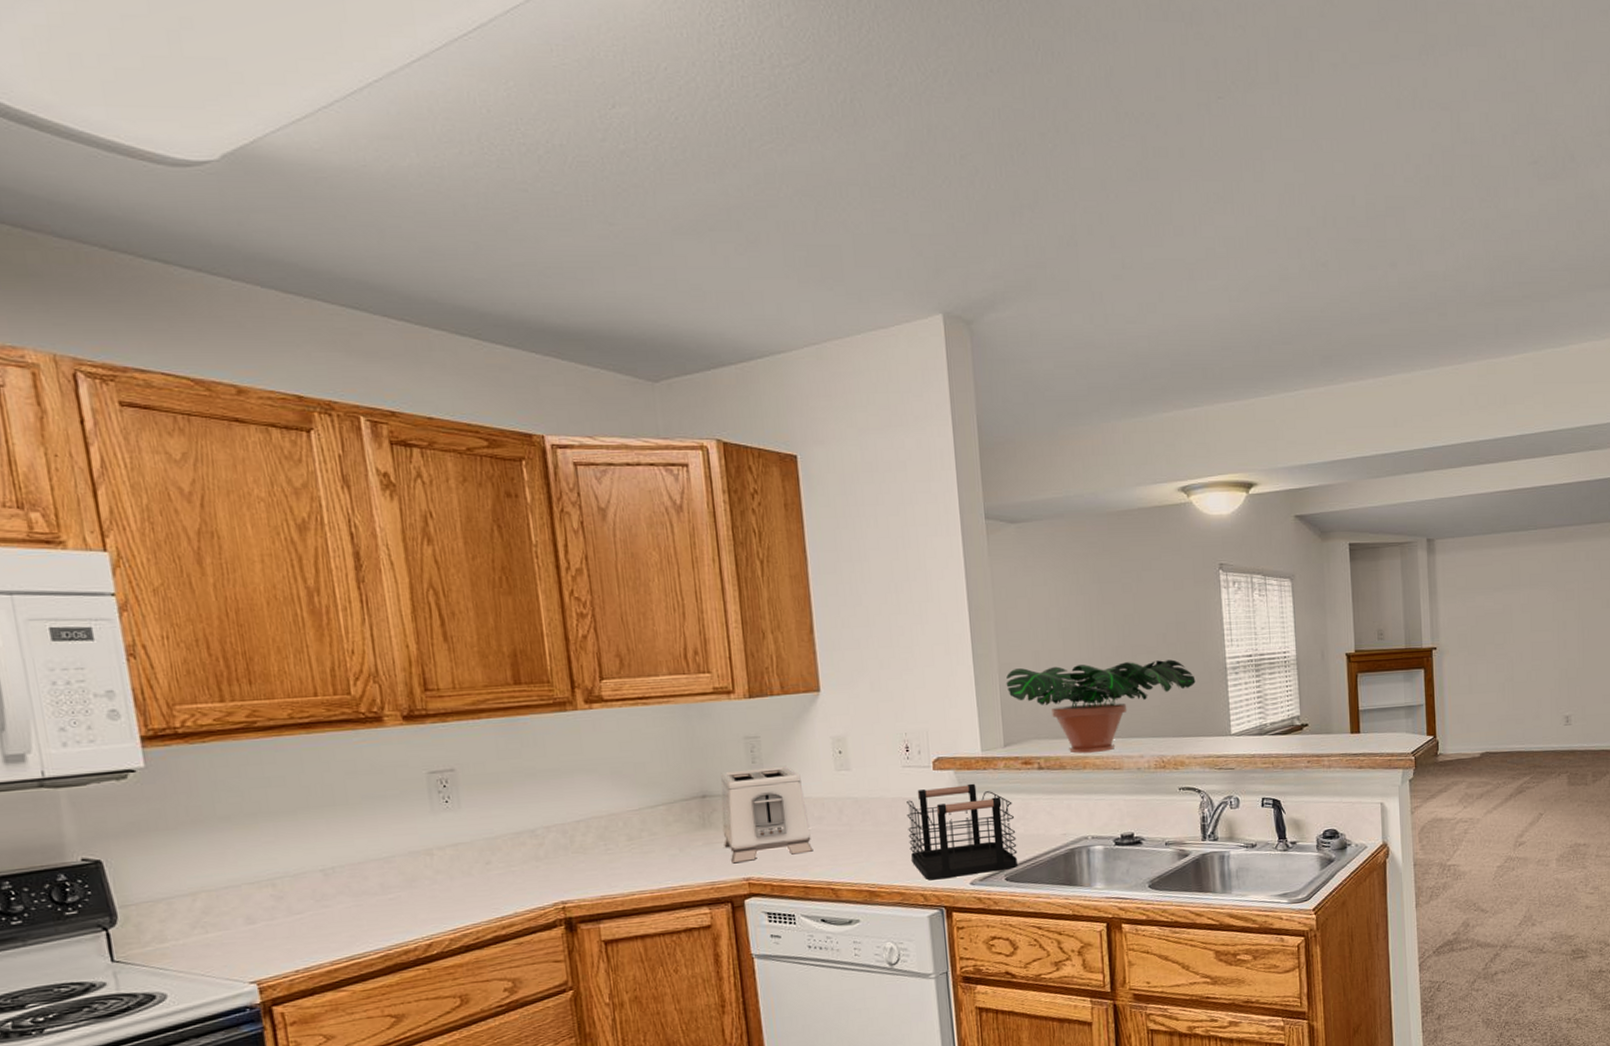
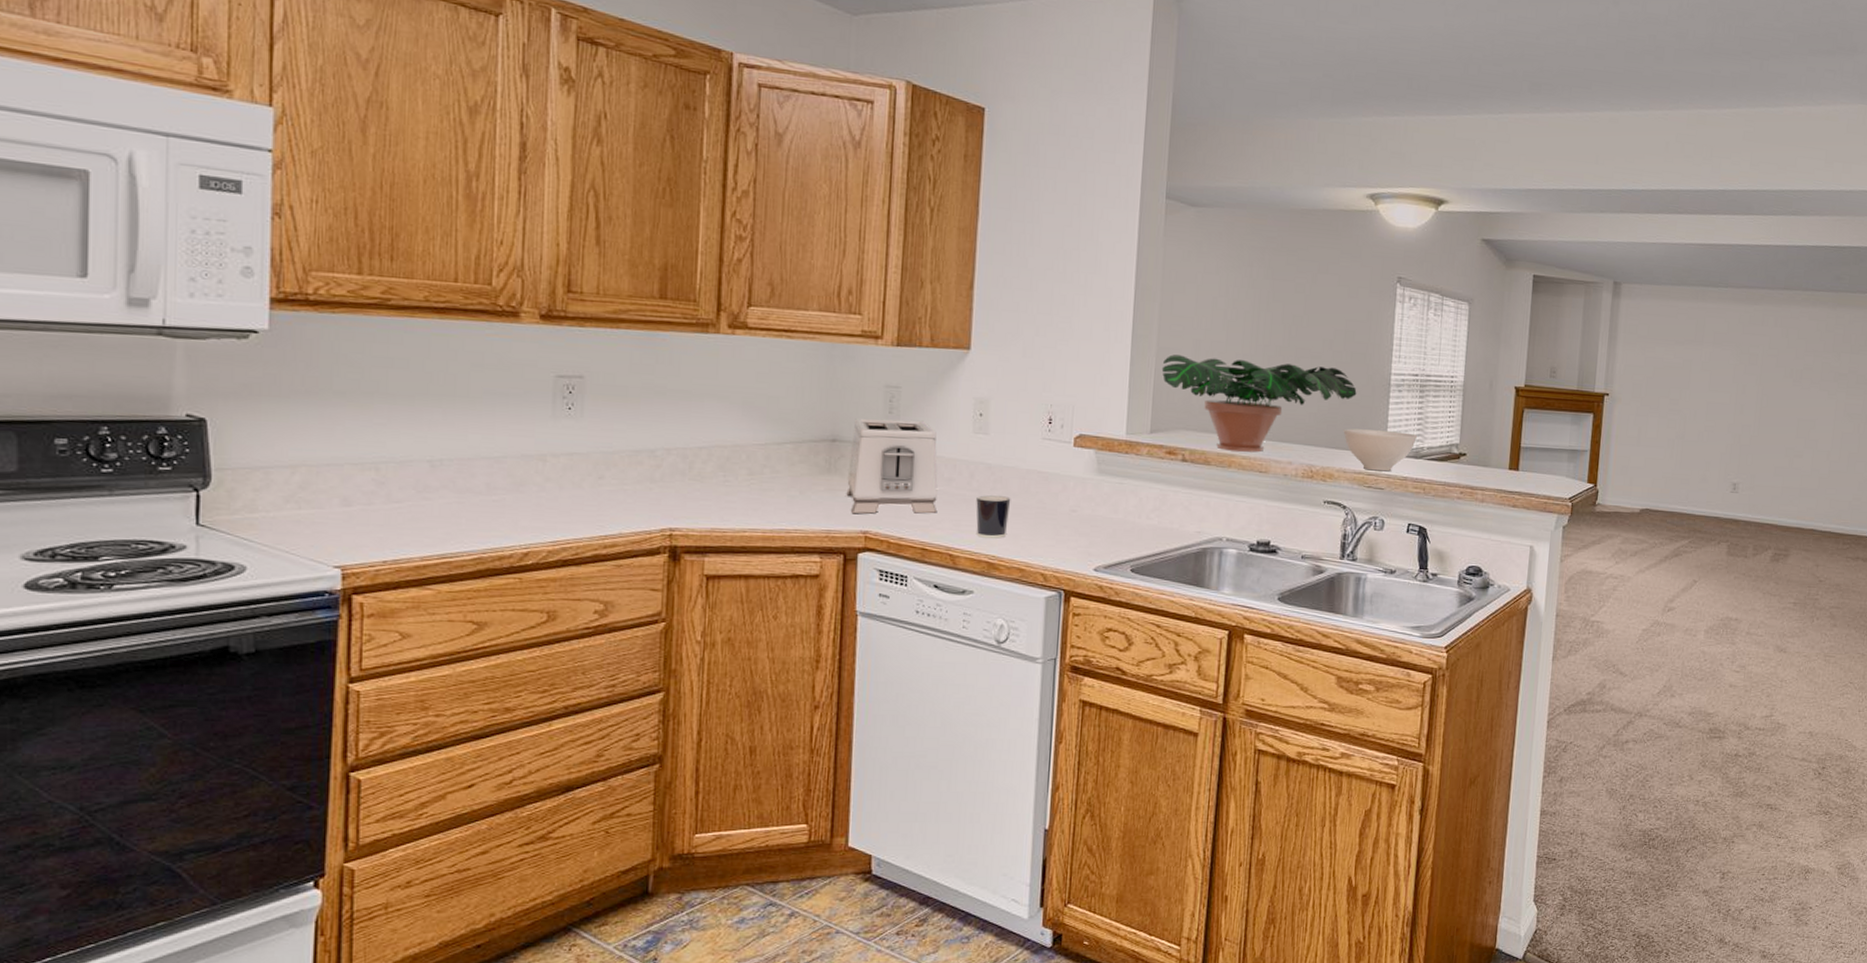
mug: none [848,826,883,869] -> present [976,495,1011,539]
dish rack: present [906,783,1018,880] -> none [1037,465,1150,561]
bowl: none [1188,712,1260,753] -> present [1343,428,1418,472]

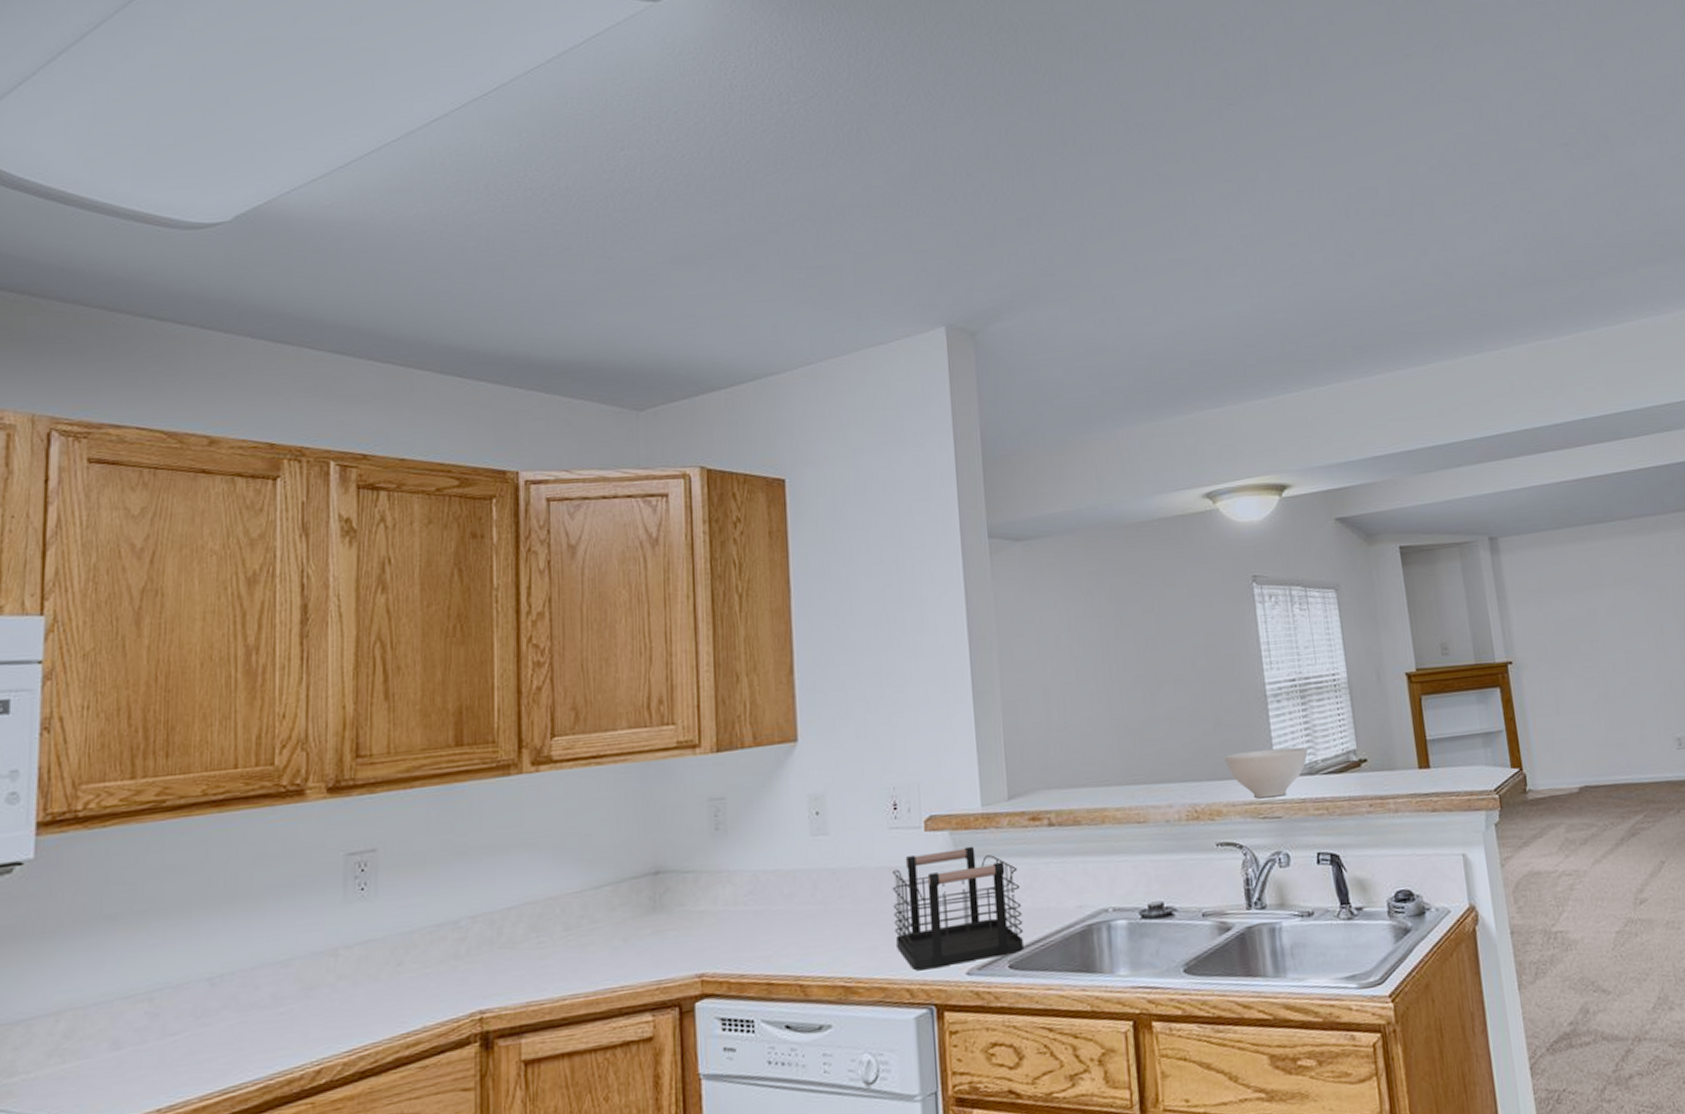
toaster: present [846,418,938,515] -> none [675,831,781,956]
mug: present [976,495,1011,539] -> none [823,903,863,958]
dish rack: none [1037,465,1150,561] -> present [892,846,1024,971]
potted plant: present [1161,354,1357,453] -> none [1010,688,1231,805]

